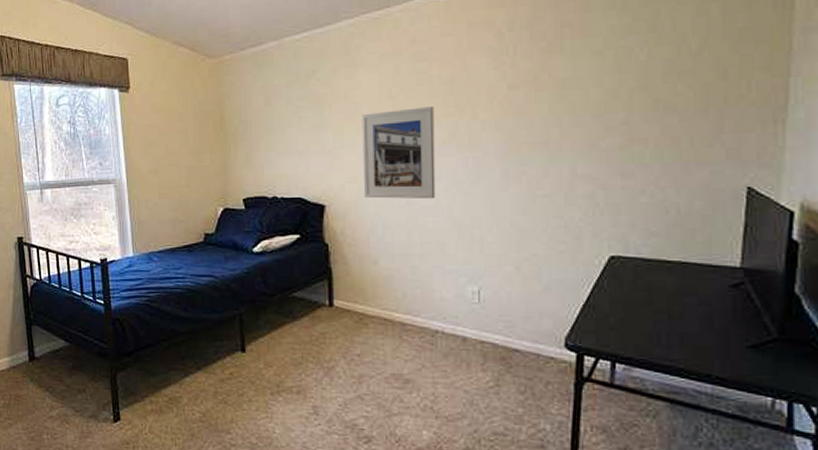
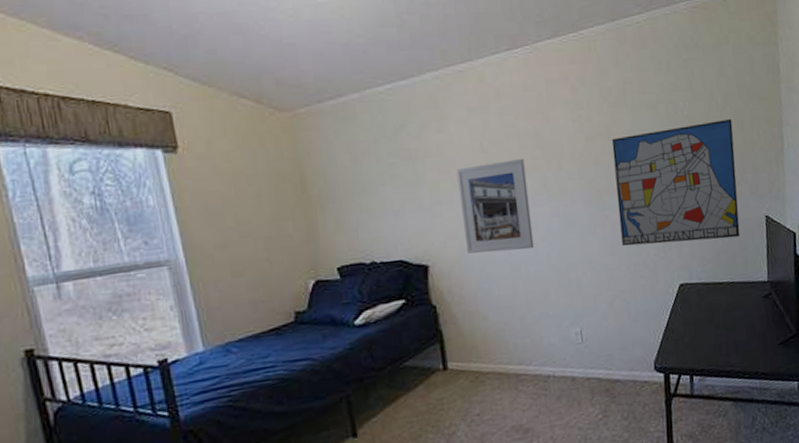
wall art: none [539,66,710,210] -> present [611,118,740,247]

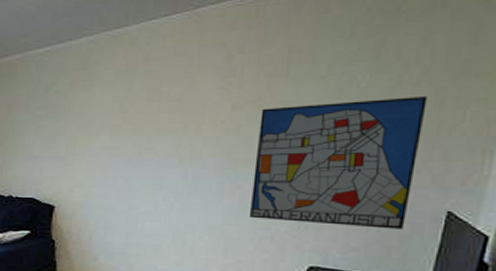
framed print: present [456,159,535,254] -> none [90,122,161,206]

